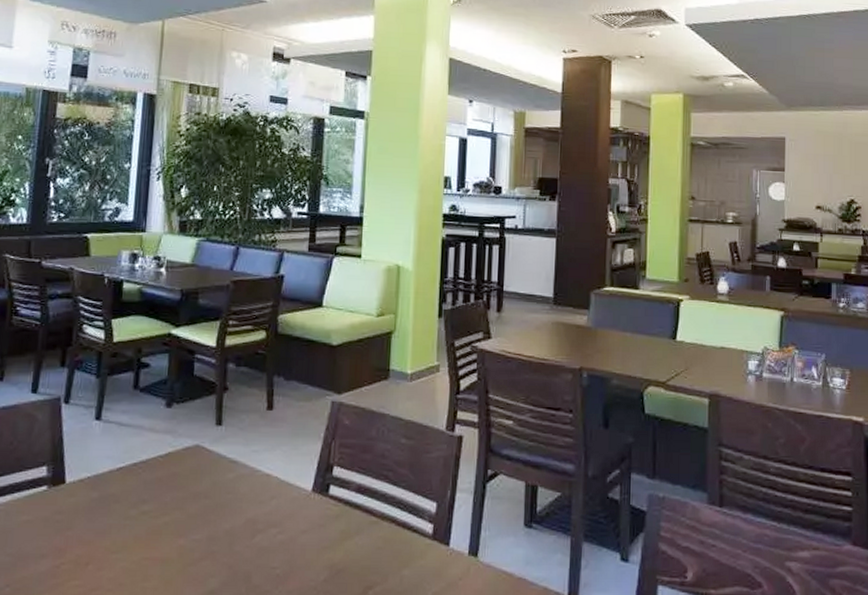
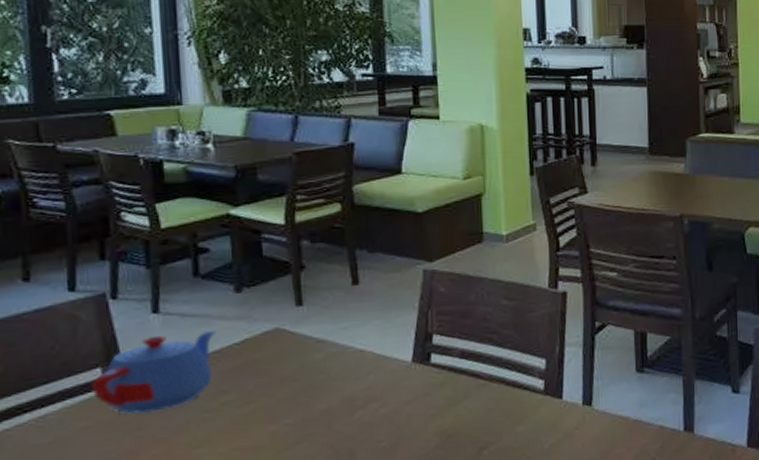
teapot: none [37,440,146,514] -> present [92,330,216,414]

